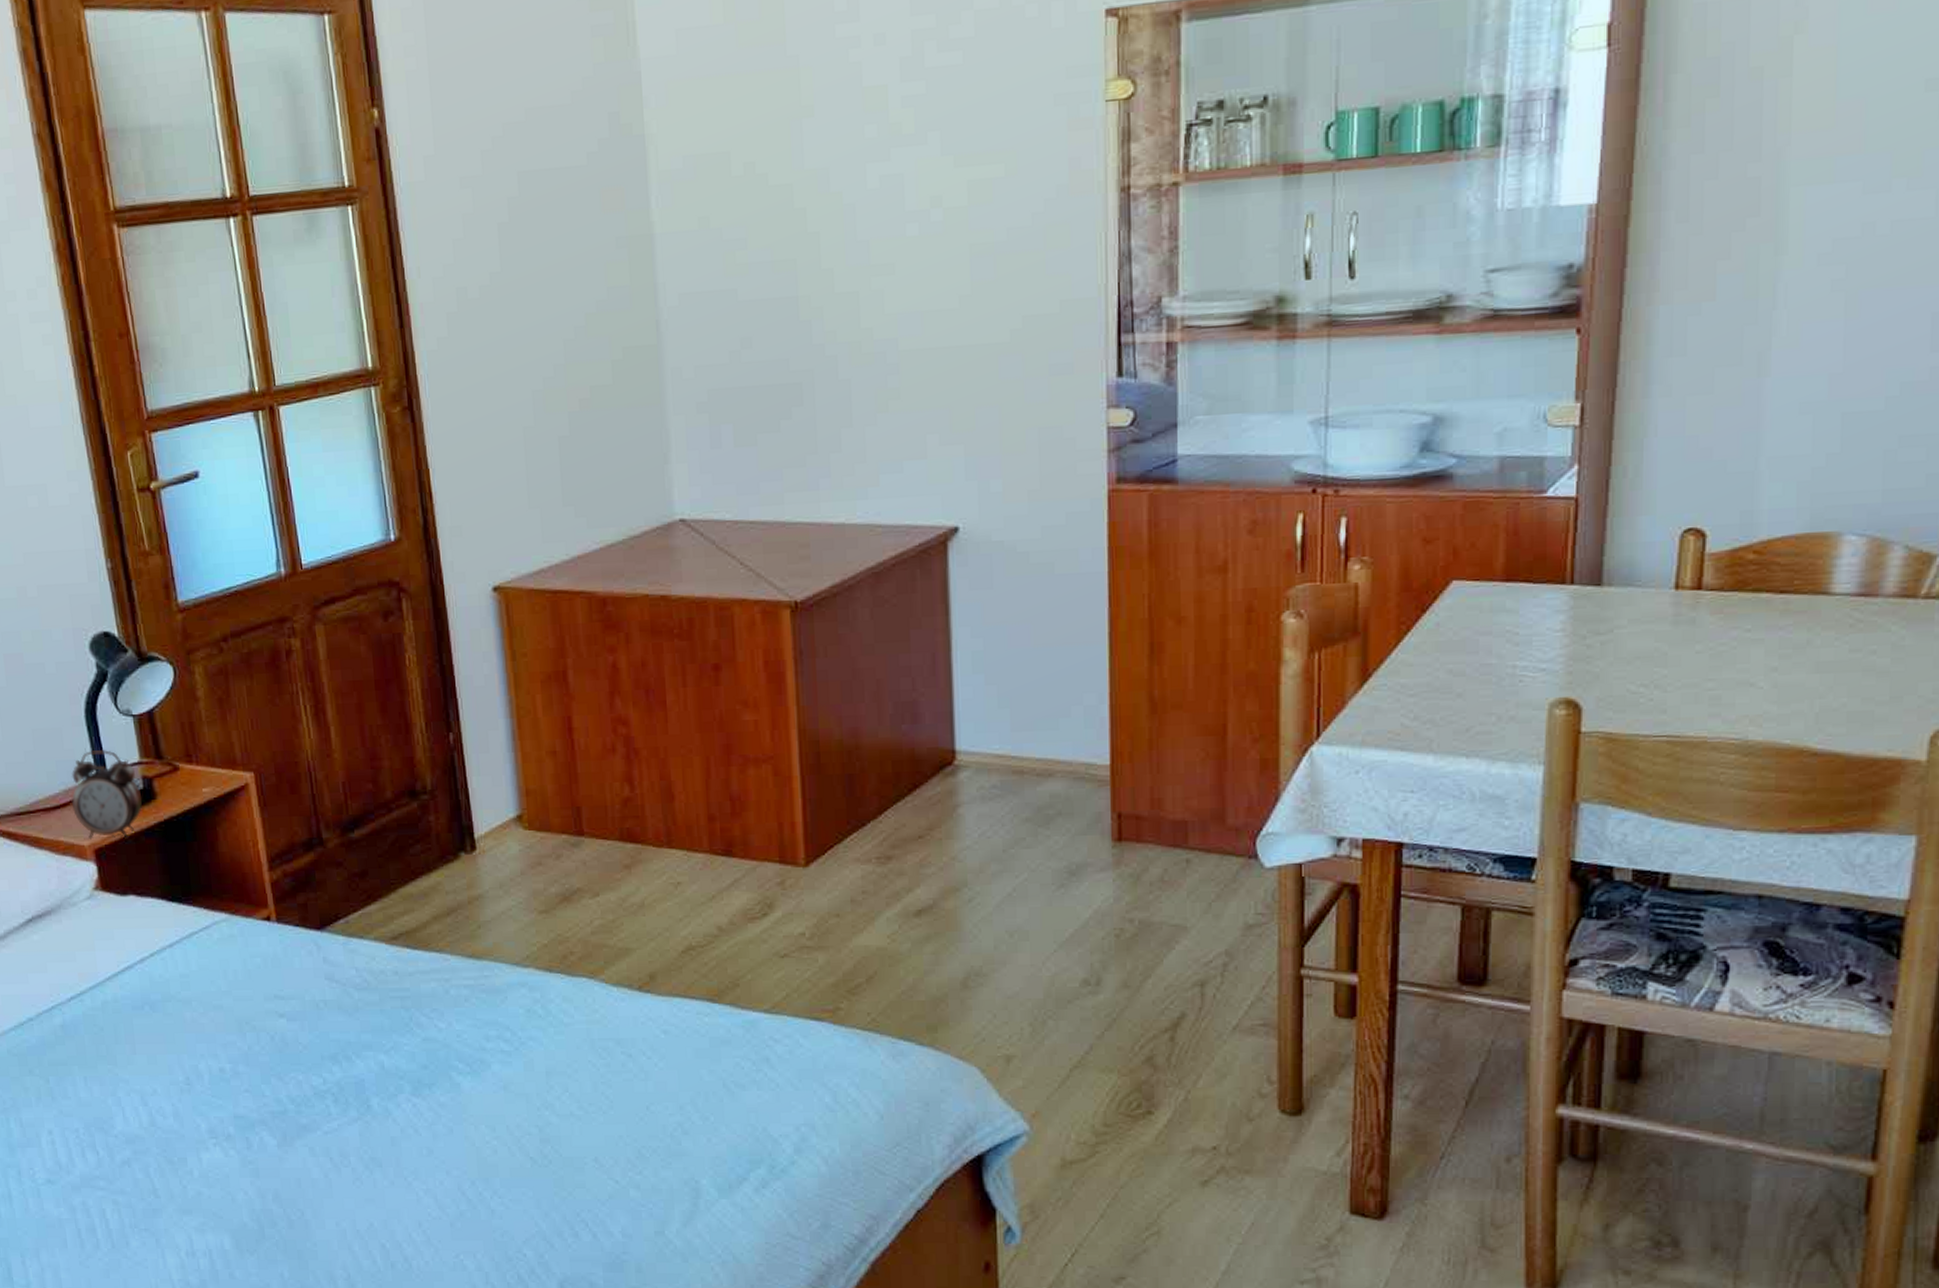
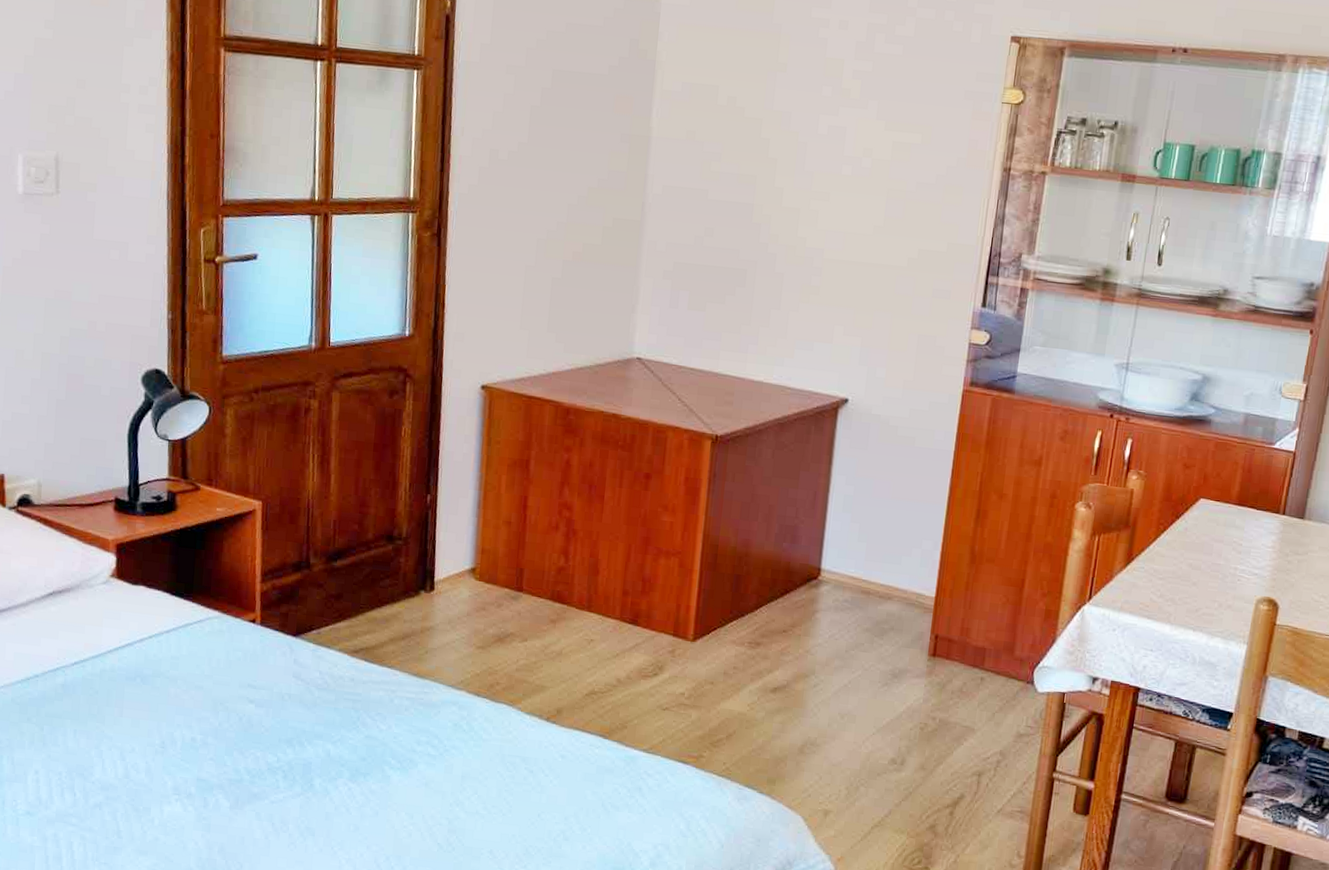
alarm clock: present [71,749,143,840] -> none [103,463,165,539]

